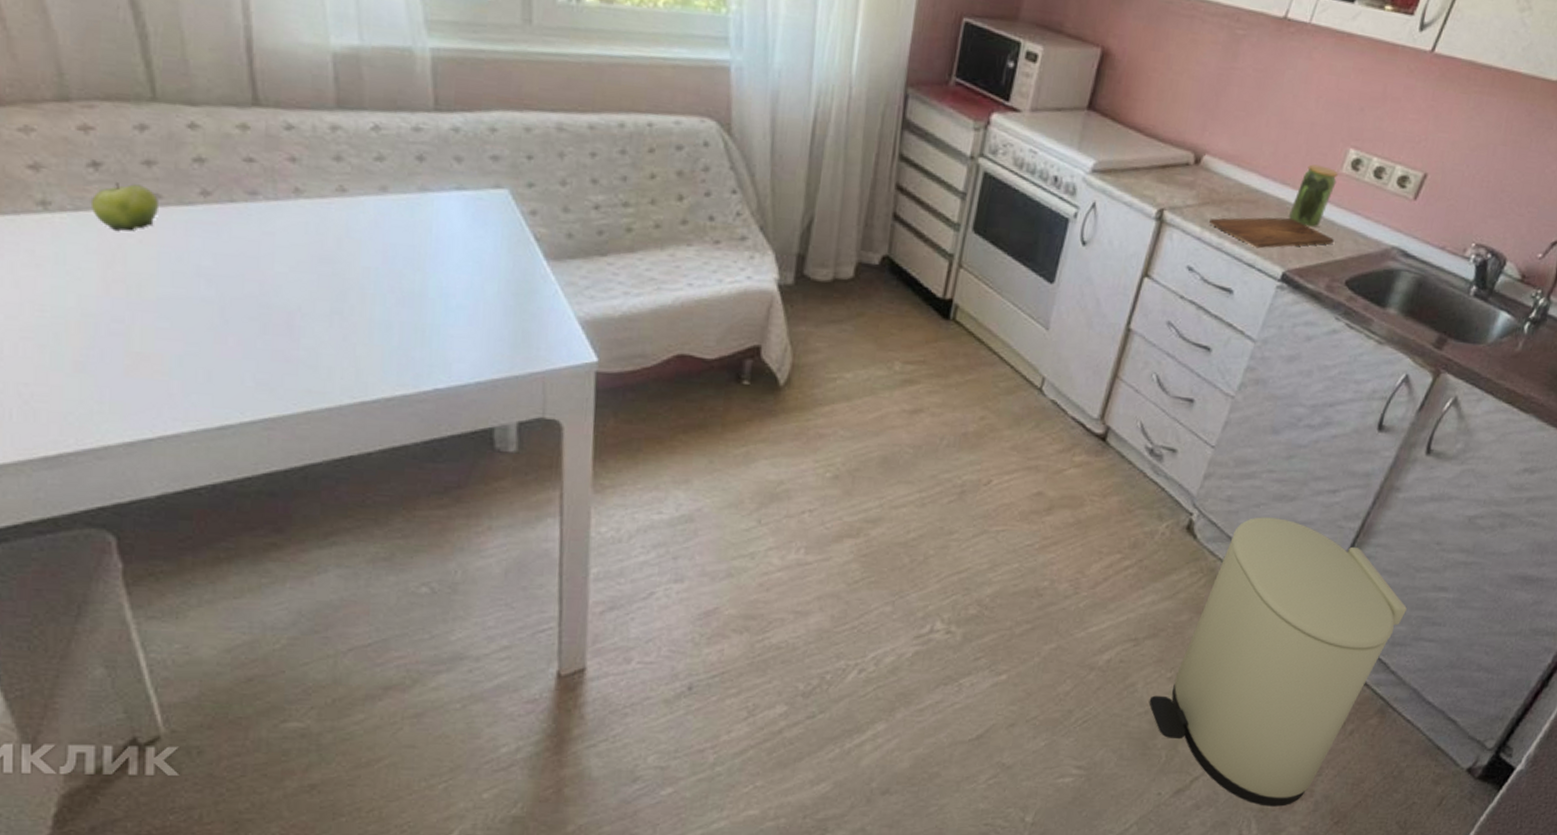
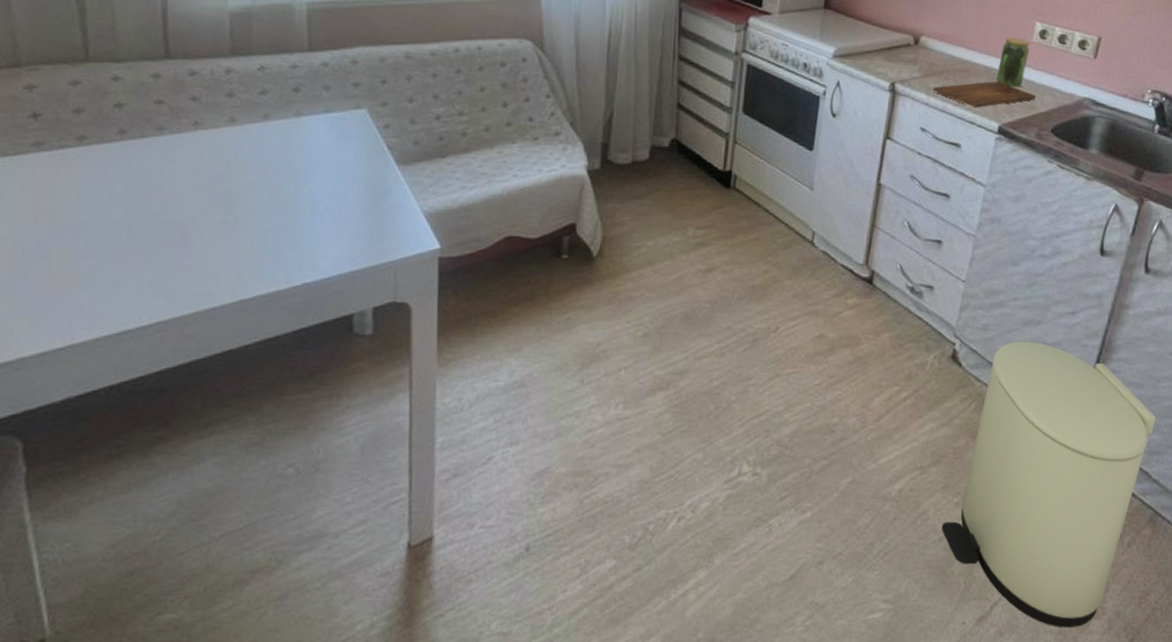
fruit: present [90,182,158,231] -> none [28,129,84,168]

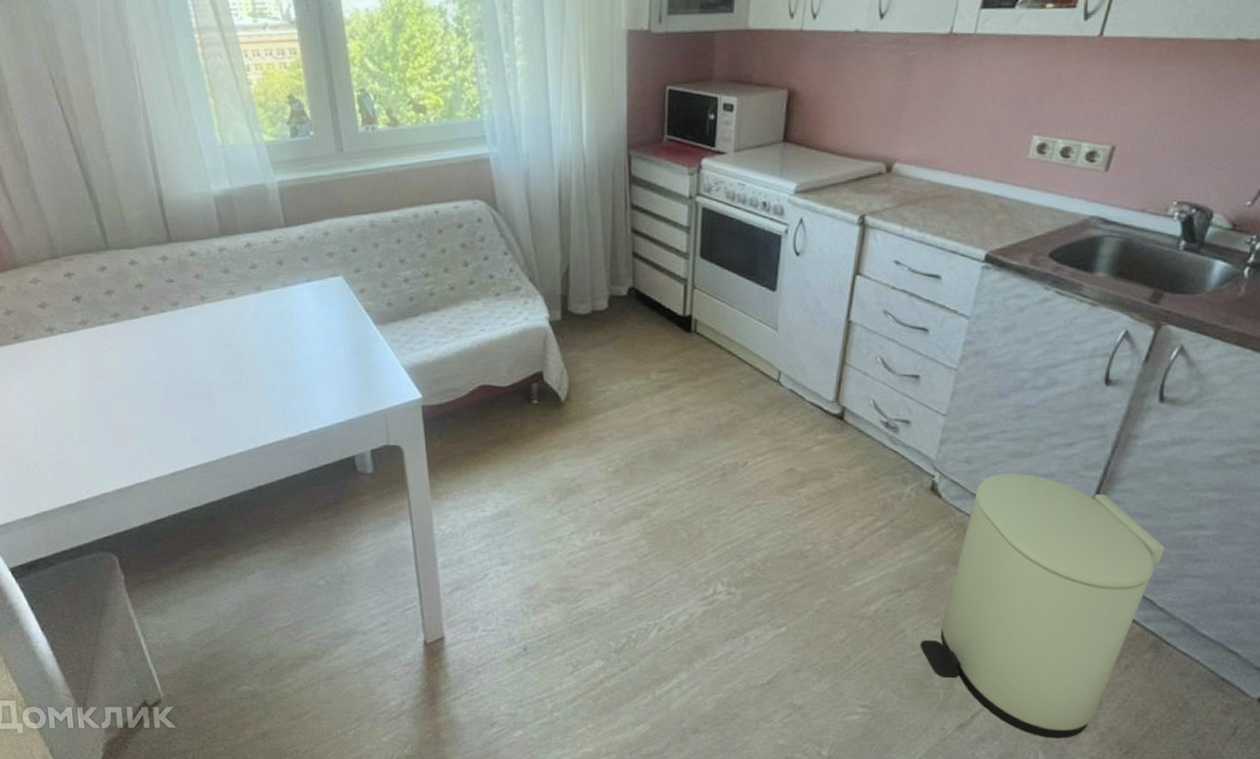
cutting board: present [932,81,1036,108] -> none [907,206,1031,237]
jar: present [995,37,1030,87] -> none [982,155,1025,211]

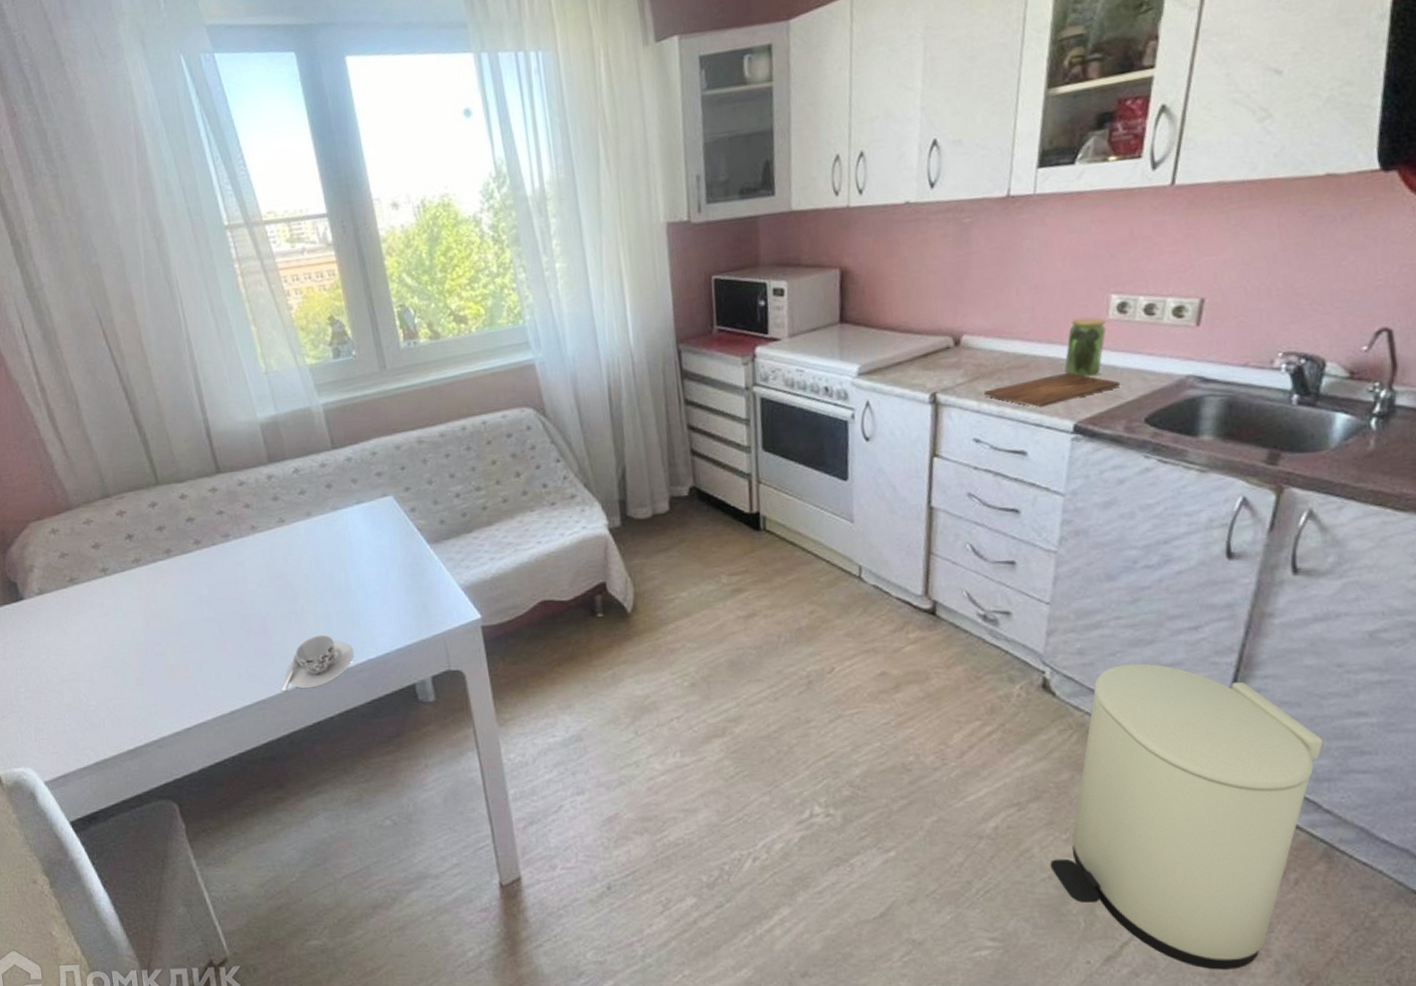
teacup: none [223,404,296,457] -> present [280,634,354,692]
cutting board: none [907,206,1031,237] -> present [983,373,1120,408]
jar: none [982,155,1025,211] -> present [1063,317,1106,377]

